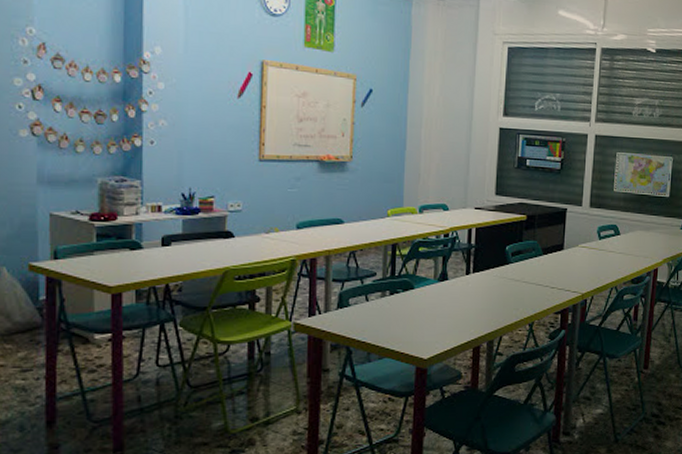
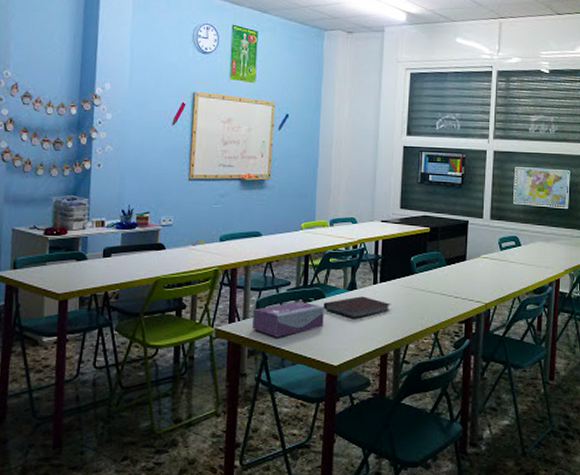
tissue box: none [334,292,413,332] -> present [252,301,324,338]
notebook: none [412,287,486,311] -> present [323,296,392,319]

